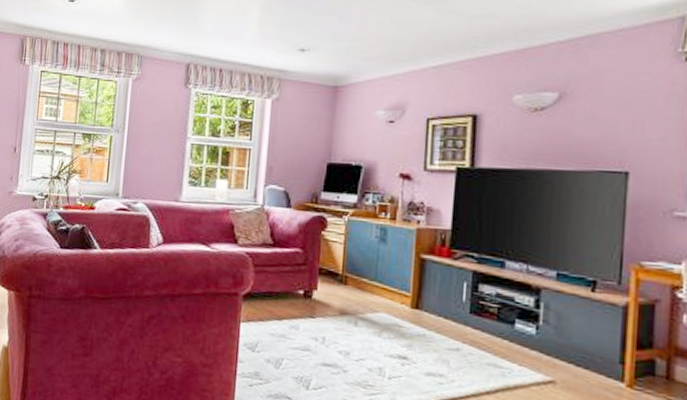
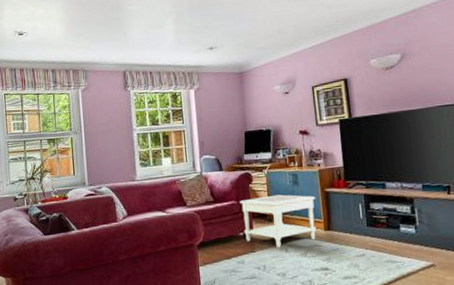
side table: none [304,249,407,319] -> present [240,194,317,248]

